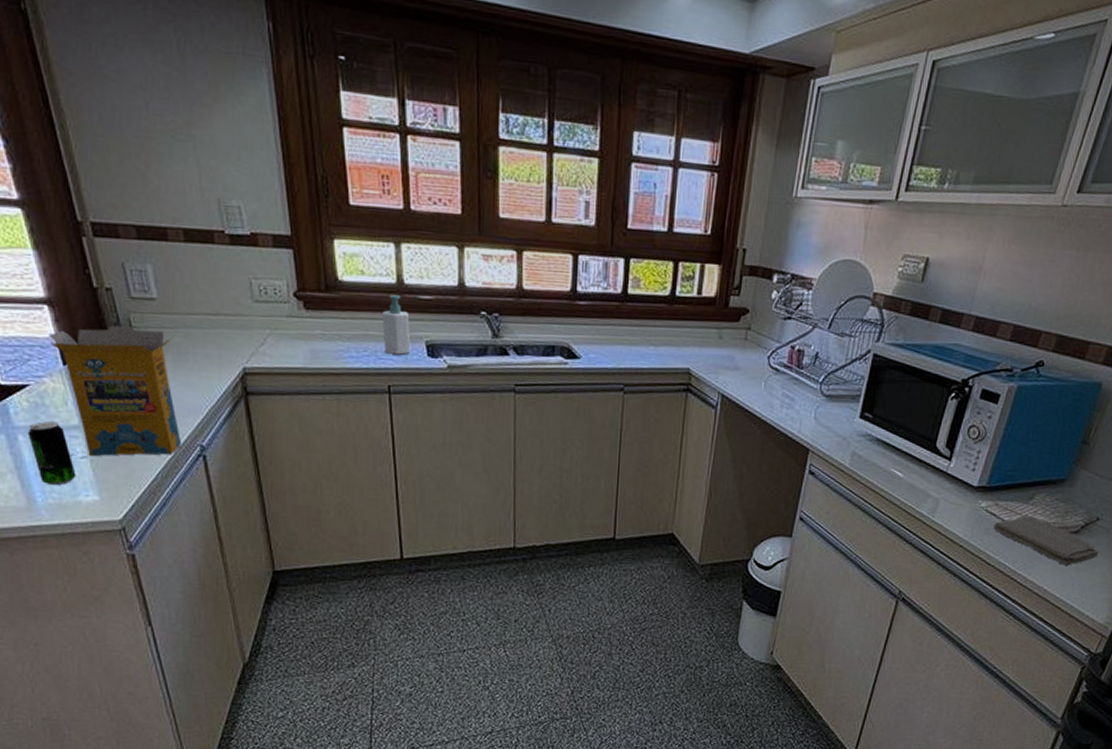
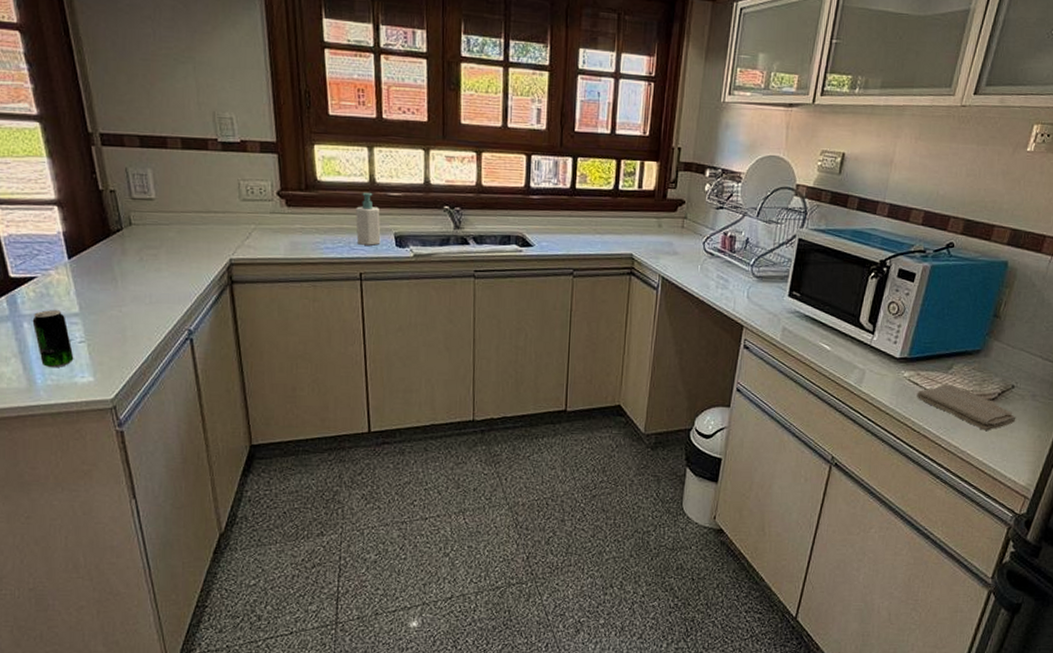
cereal box: present [49,325,182,457] -> none [57,223,172,341]

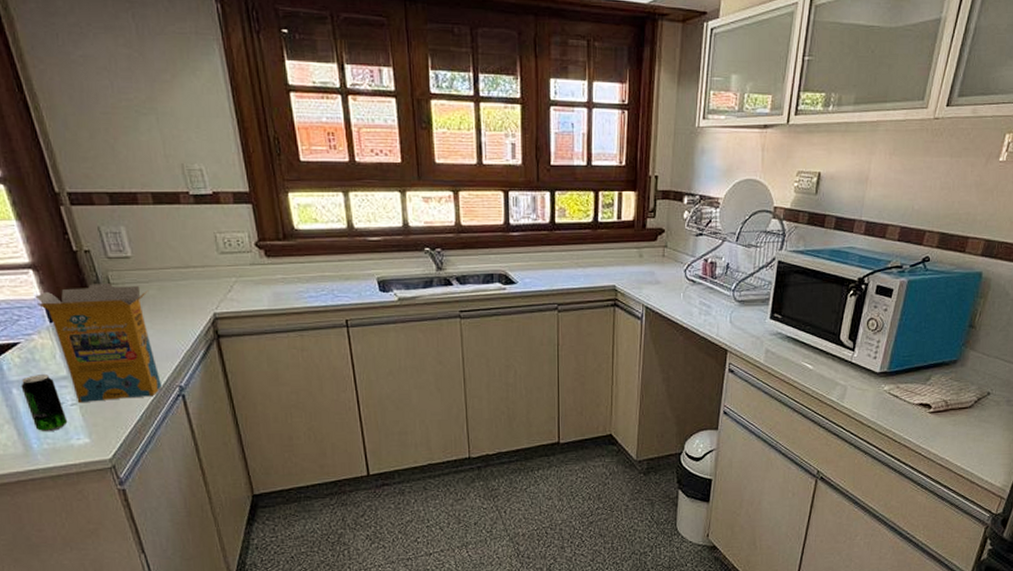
cereal box: none [57,223,172,341] -> present [35,284,163,404]
soap bottle: present [356,193,381,246] -> none [336,239,364,292]
washcloth: present [916,384,1016,432] -> none [897,395,992,438]

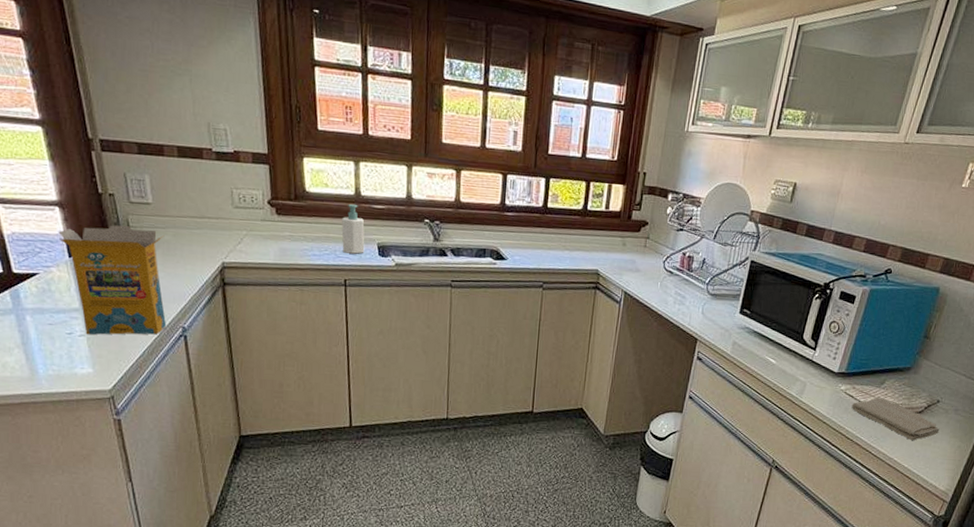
beverage can: present [21,375,68,432] -> none [34,304,74,360]
soap bottle: none [336,239,364,292] -> present [341,204,365,254]
washcloth: none [897,395,992,438] -> present [851,397,940,441]

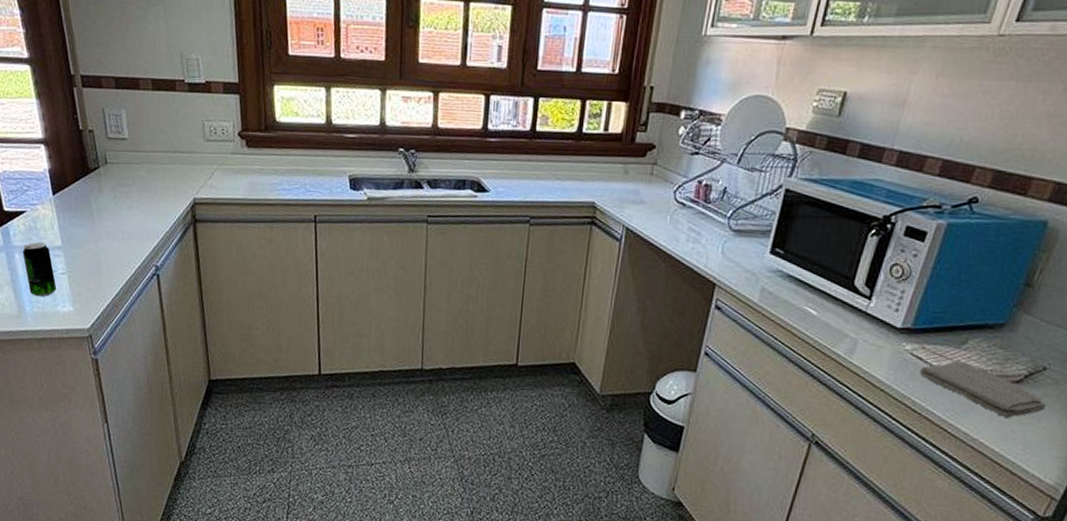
beverage can: none [34,304,74,360] -> present [22,242,57,297]
cereal box: present [58,225,167,335] -> none [43,161,141,273]
soap bottle: present [341,204,365,254] -> none [312,134,336,188]

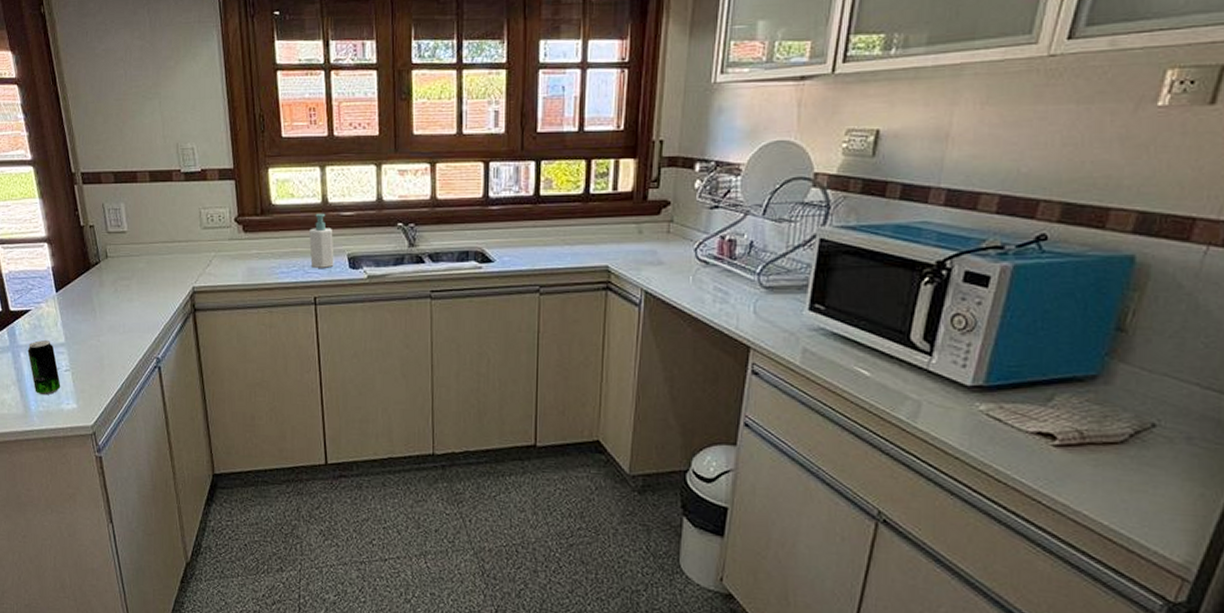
soap bottle: none [312,134,336,188] -> present [309,214,334,268]
washcloth: present [920,361,1047,419] -> none [1000,421,1161,486]

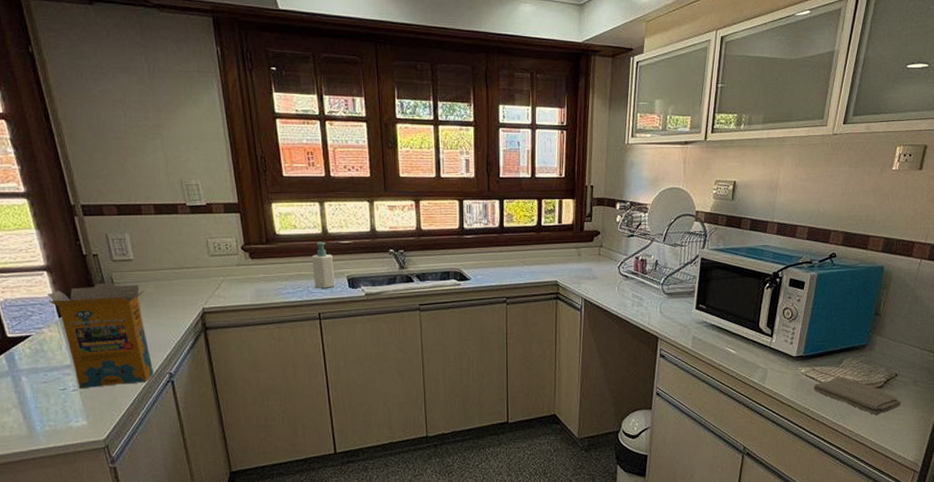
beverage can: present [27,340,61,396] -> none [29,364,69,416]
cereal box: none [47,257,142,370] -> present [47,283,155,389]
washcloth: none [1000,421,1161,486] -> present [813,377,901,416]

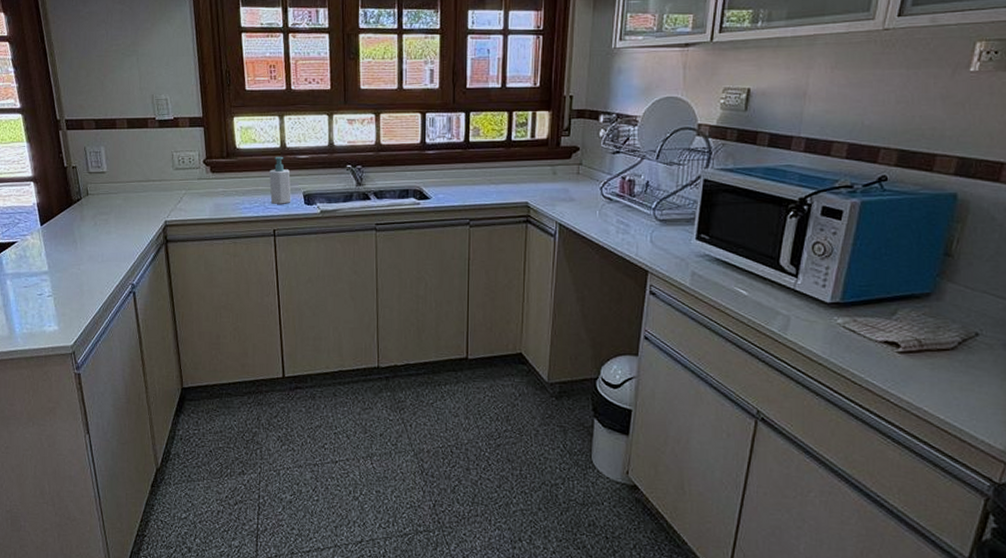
cereal box: present [47,283,155,389] -> none [33,194,119,295]
washcloth: present [813,377,901,416] -> none [854,332,984,386]

